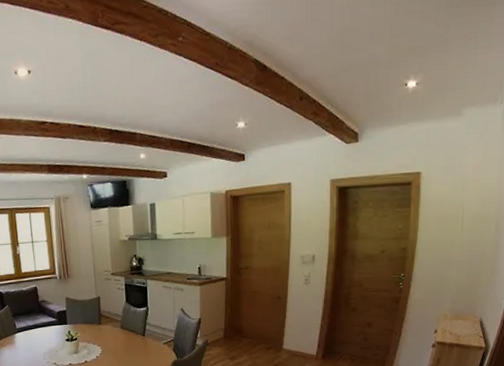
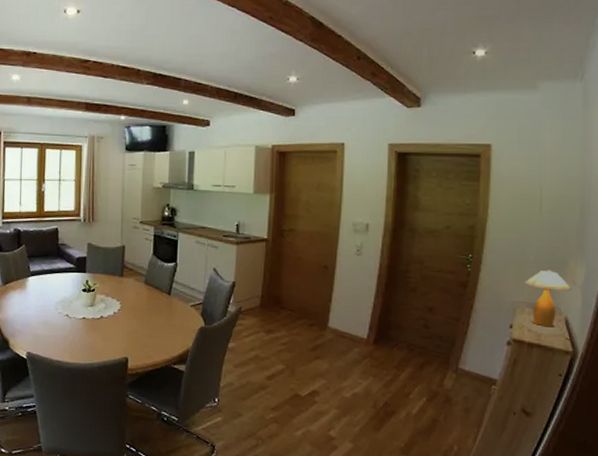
table lamp: none [447,277,486,329] -> present [524,267,572,327]

